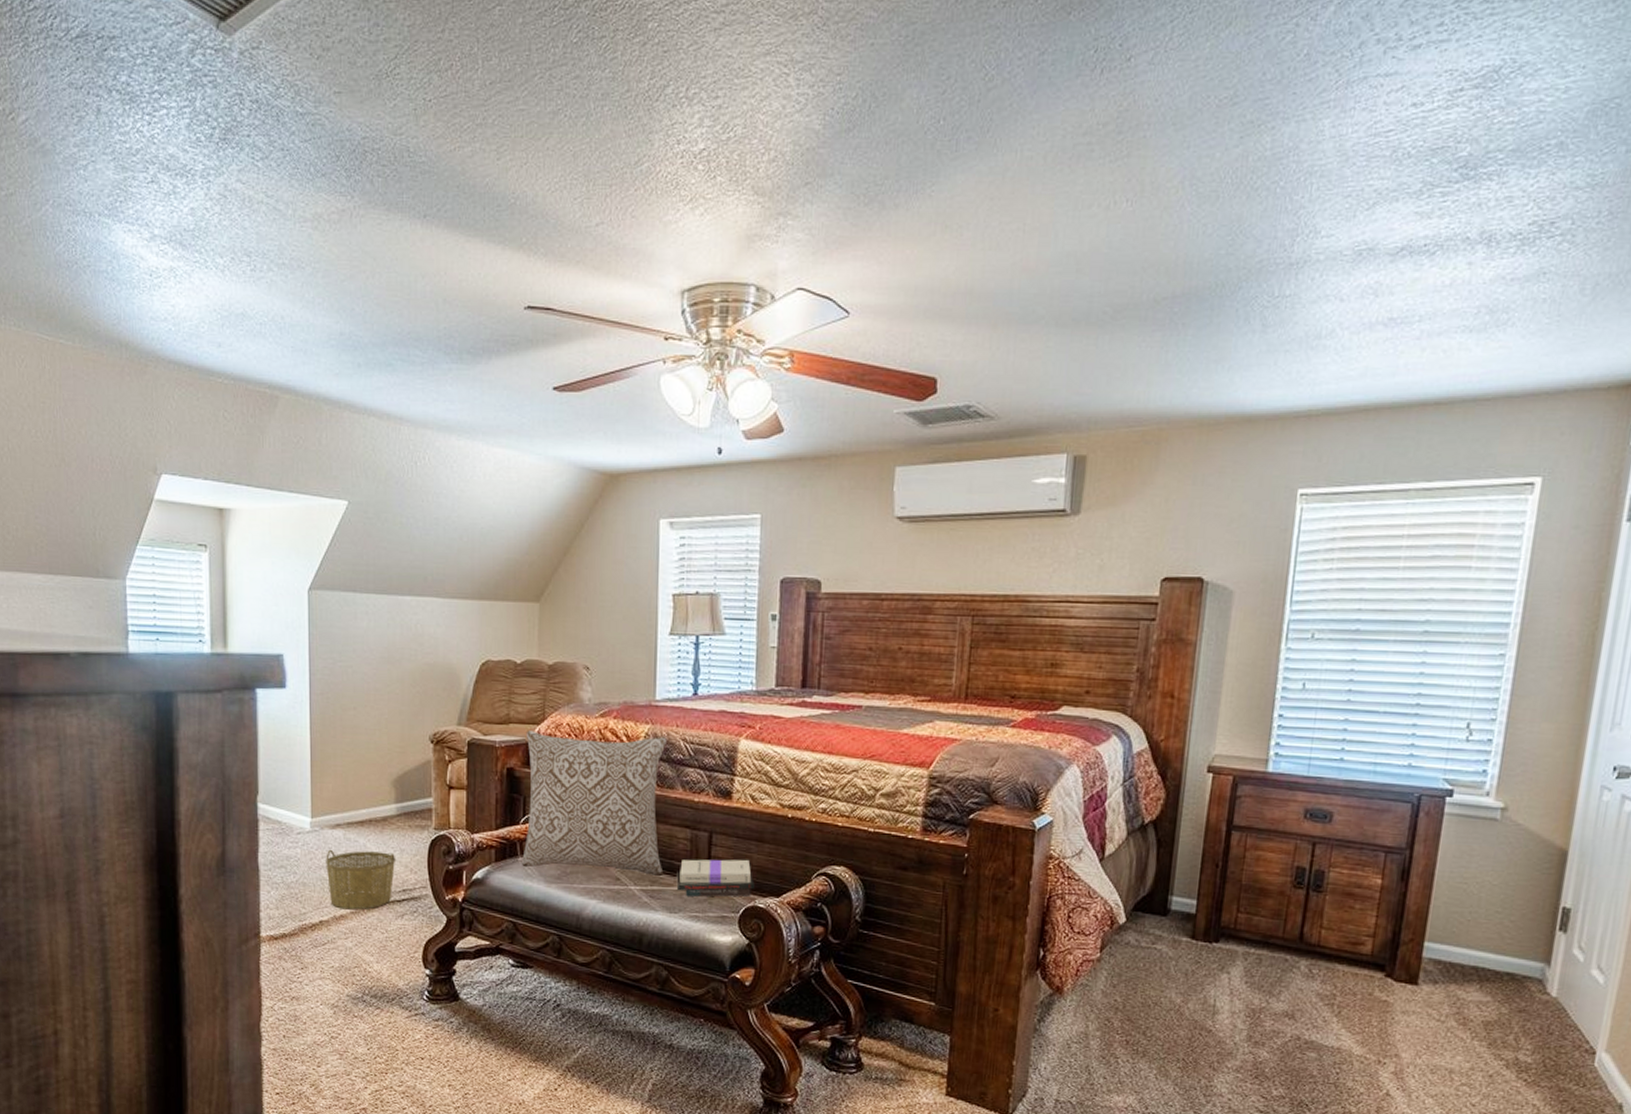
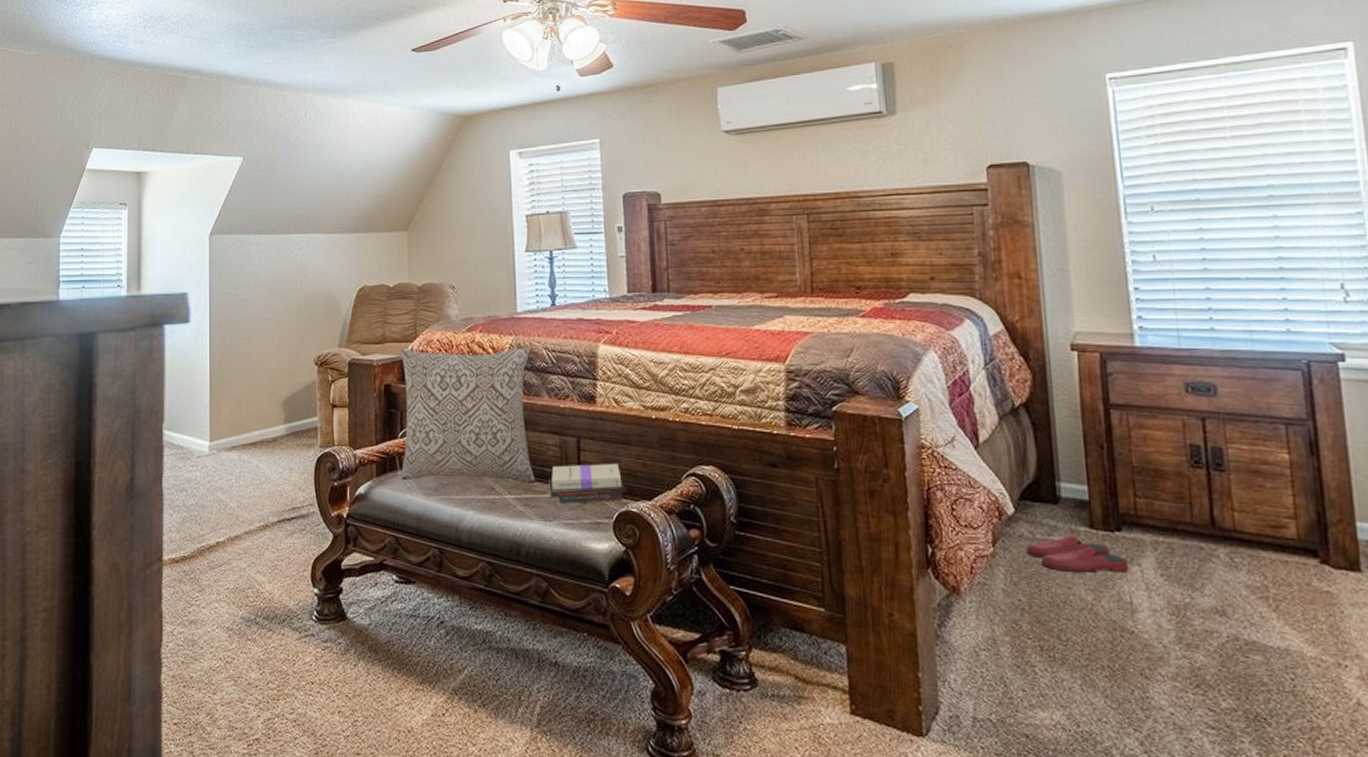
basket: present [326,849,396,910] -> none [222,471,286,530]
slippers: none [1130,945,1219,979] -> present [1027,536,1129,573]

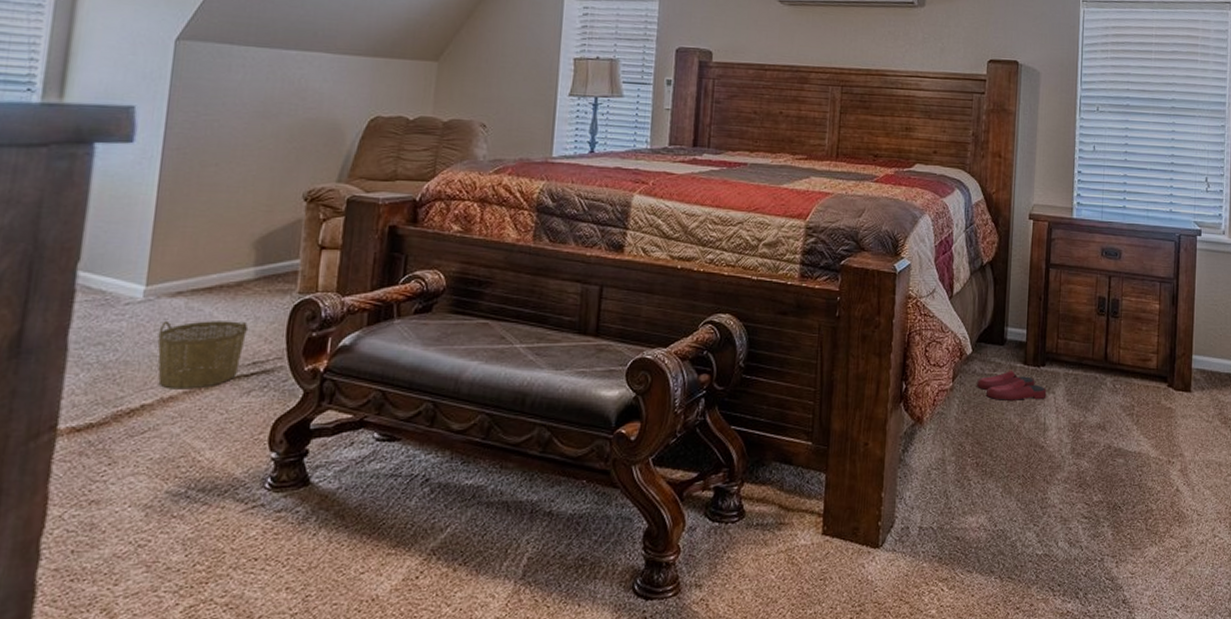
basket: none [222,471,286,530] -> present [157,320,249,389]
pillow: present [400,347,536,485] -> none [396,187,562,333]
books: present [549,463,626,503] -> none [564,311,643,351]

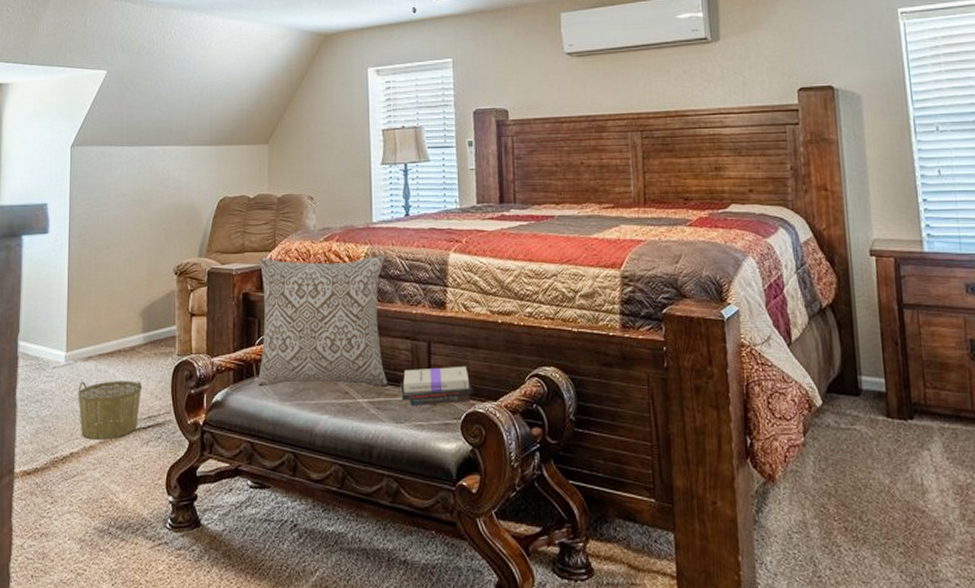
pillow: none [396,187,562,333] -> present [257,255,388,388]
books: none [564,311,643,351] -> present [400,365,473,405]
slippers: present [977,371,1047,400] -> none [833,425,920,458]

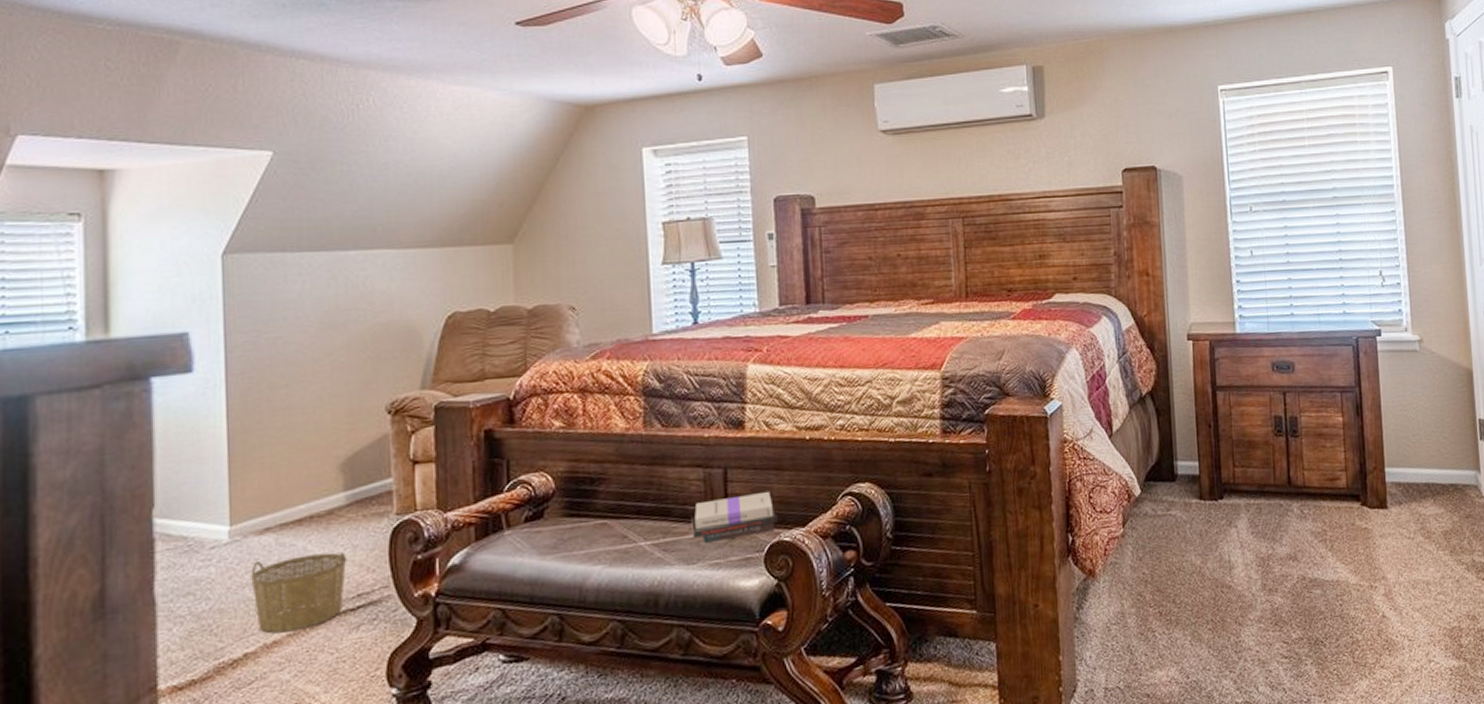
pillow: present [257,255,388,388] -> none [505,372,677,542]

